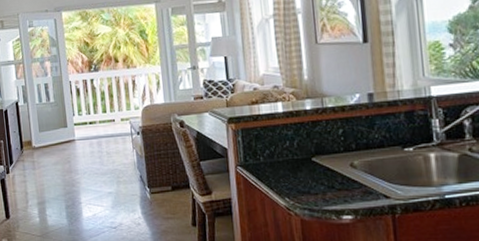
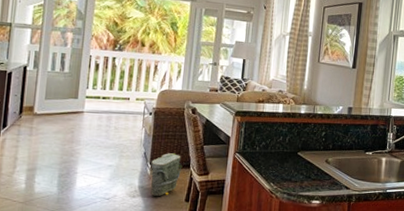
bag: none [149,174,182,222] -> present [150,153,183,196]

